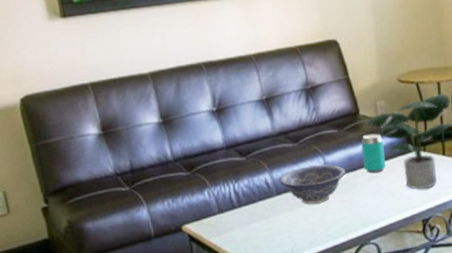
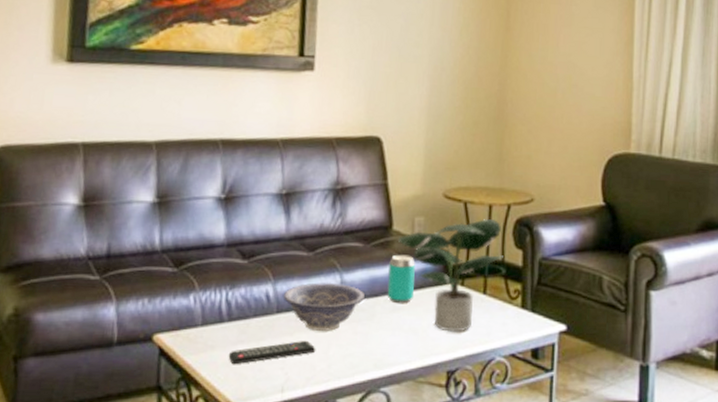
remote control: none [244,212,314,240] -> present [228,340,316,365]

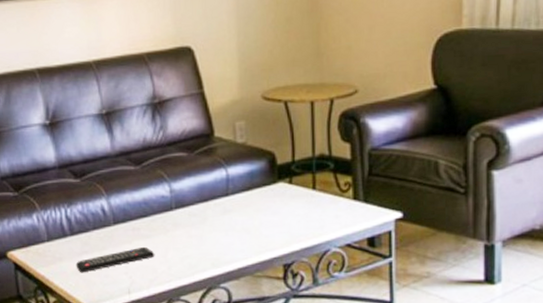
decorative bowl: present [283,283,365,331] -> none [117,192,195,237]
beverage can: present [387,254,415,304] -> none [215,159,243,206]
potted plant: present [398,218,503,332] -> none [221,114,330,228]

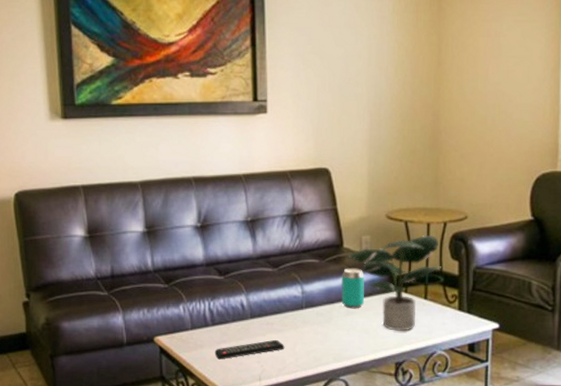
beverage can: none [215,159,243,206] -> present [341,268,365,309]
potted plant: none [221,114,330,228] -> present [349,235,441,331]

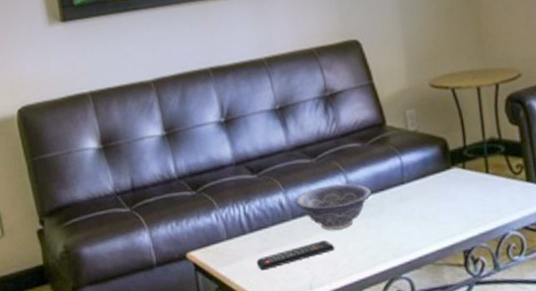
decorative bowl: none [254,293,322,332] -> present [295,183,371,230]
beverage can: present [341,268,365,309] -> none [389,147,419,195]
potted plant: present [349,235,441,331] -> none [394,99,500,214]

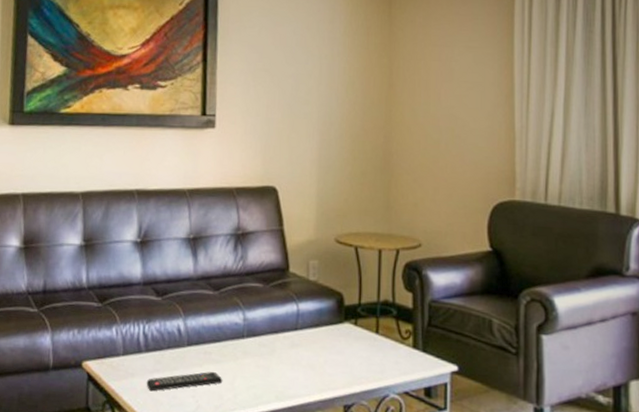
decorative bowl: present [295,183,371,230] -> none [192,319,265,364]

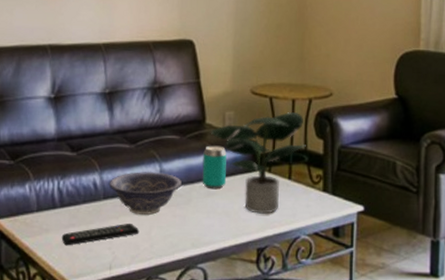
decorative bowl: none [192,319,265,364] -> present [108,172,182,215]
beverage can: none [286,294,311,341] -> present [202,145,227,190]
potted plant: none [295,262,394,369] -> present [211,111,306,214]

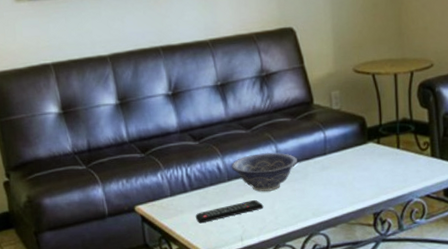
beverage can: present [202,145,227,190] -> none [314,123,339,164]
potted plant: present [211,111,306,214] -> none [320,85,411,182]

